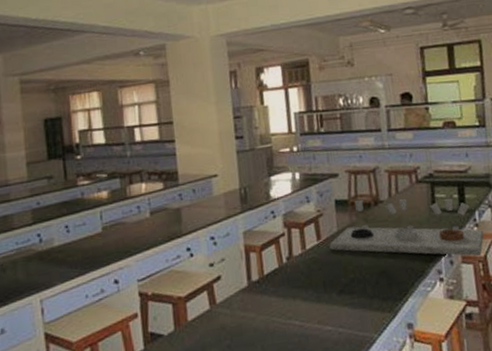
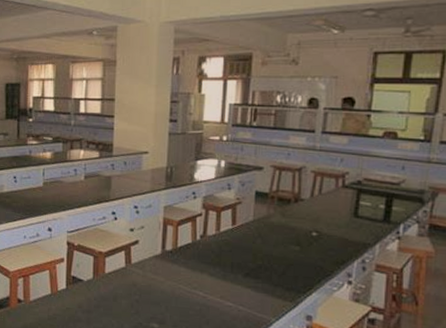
laboratory equipment: present [329,199,484,257] -> none [243,194,405,268]

